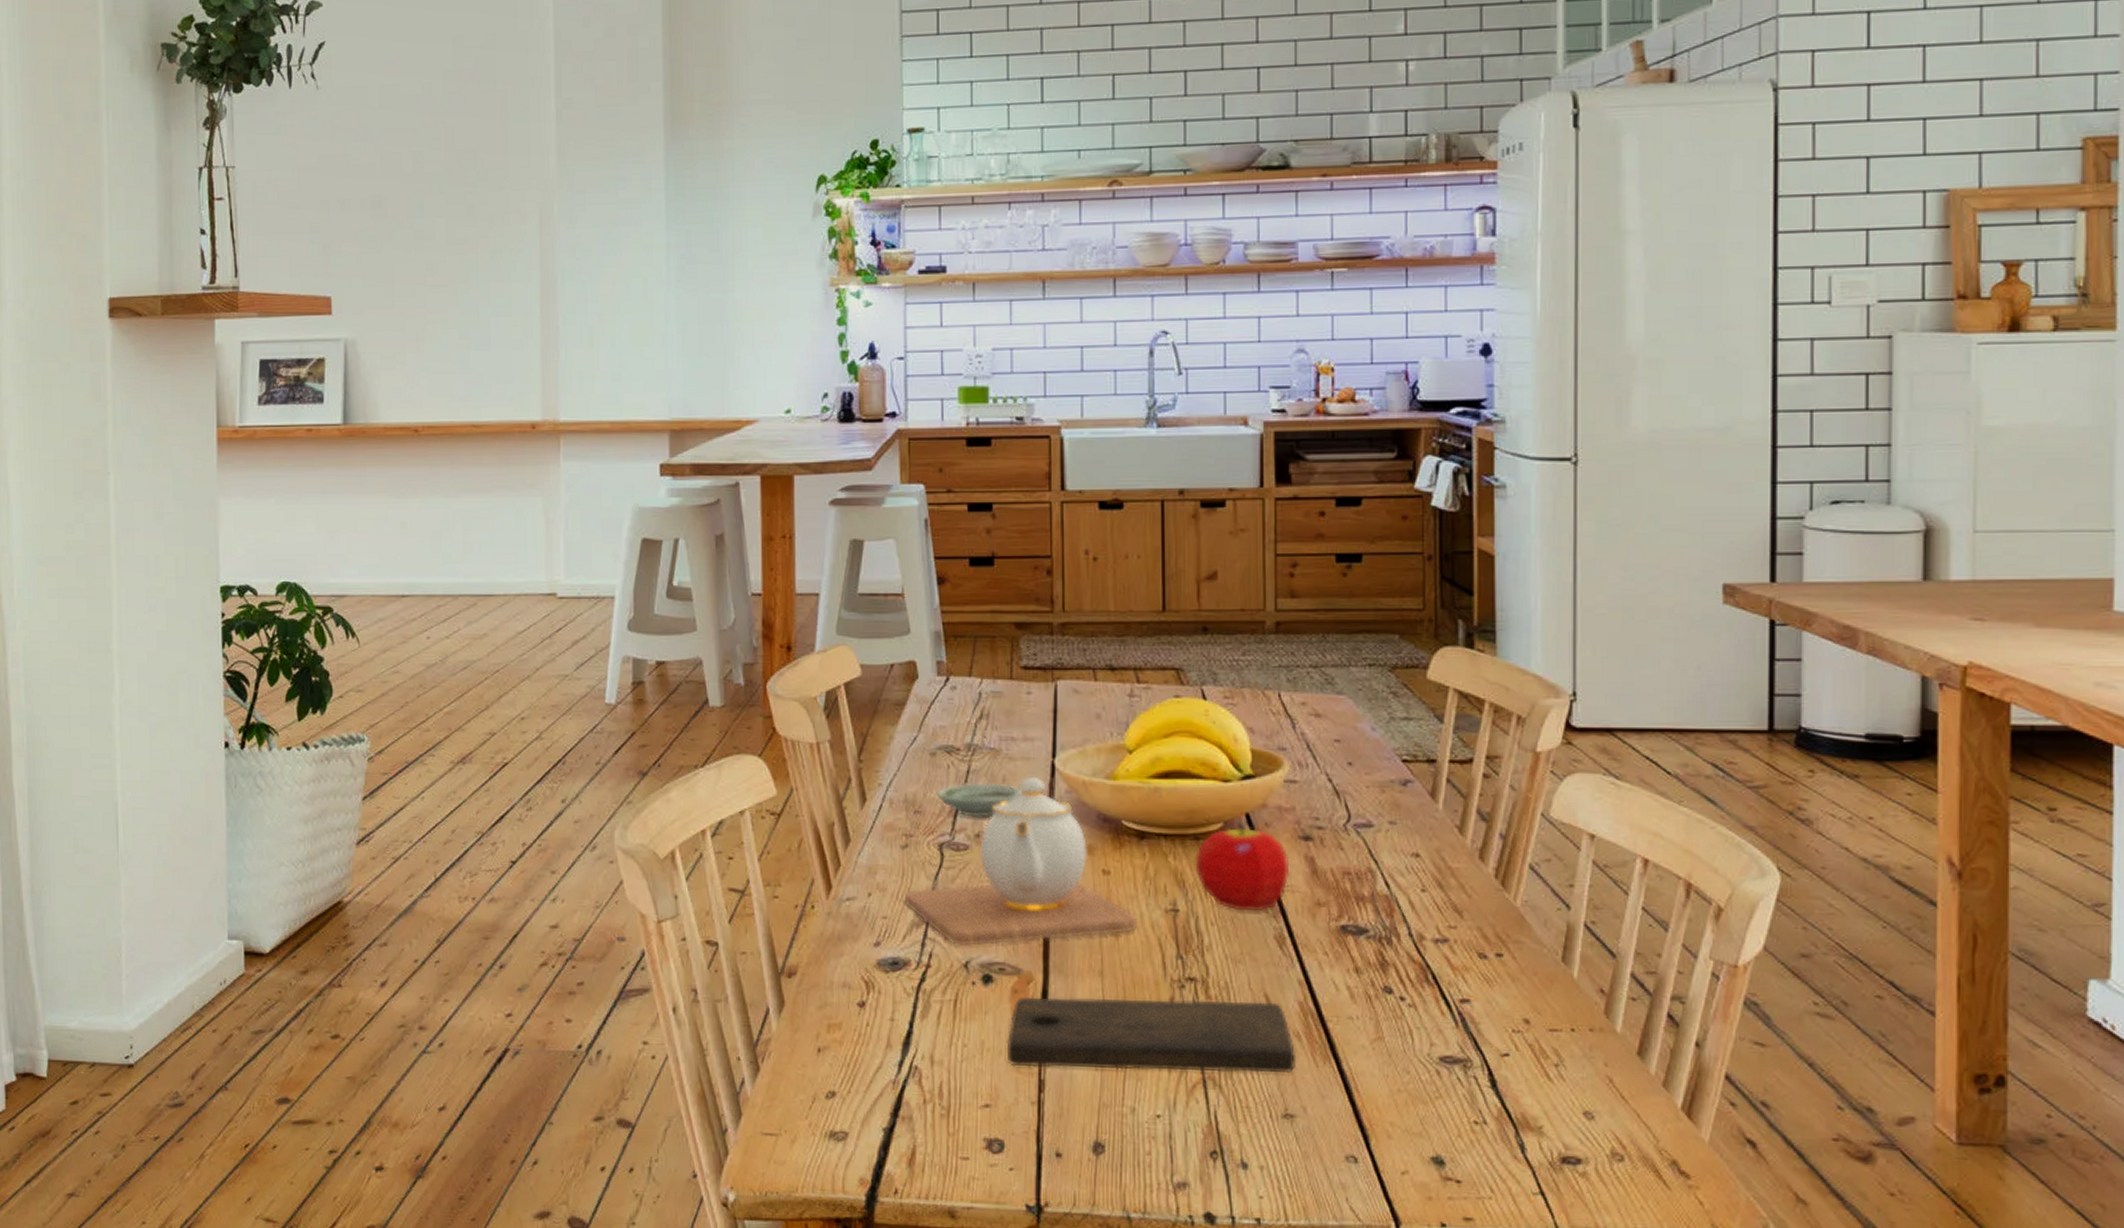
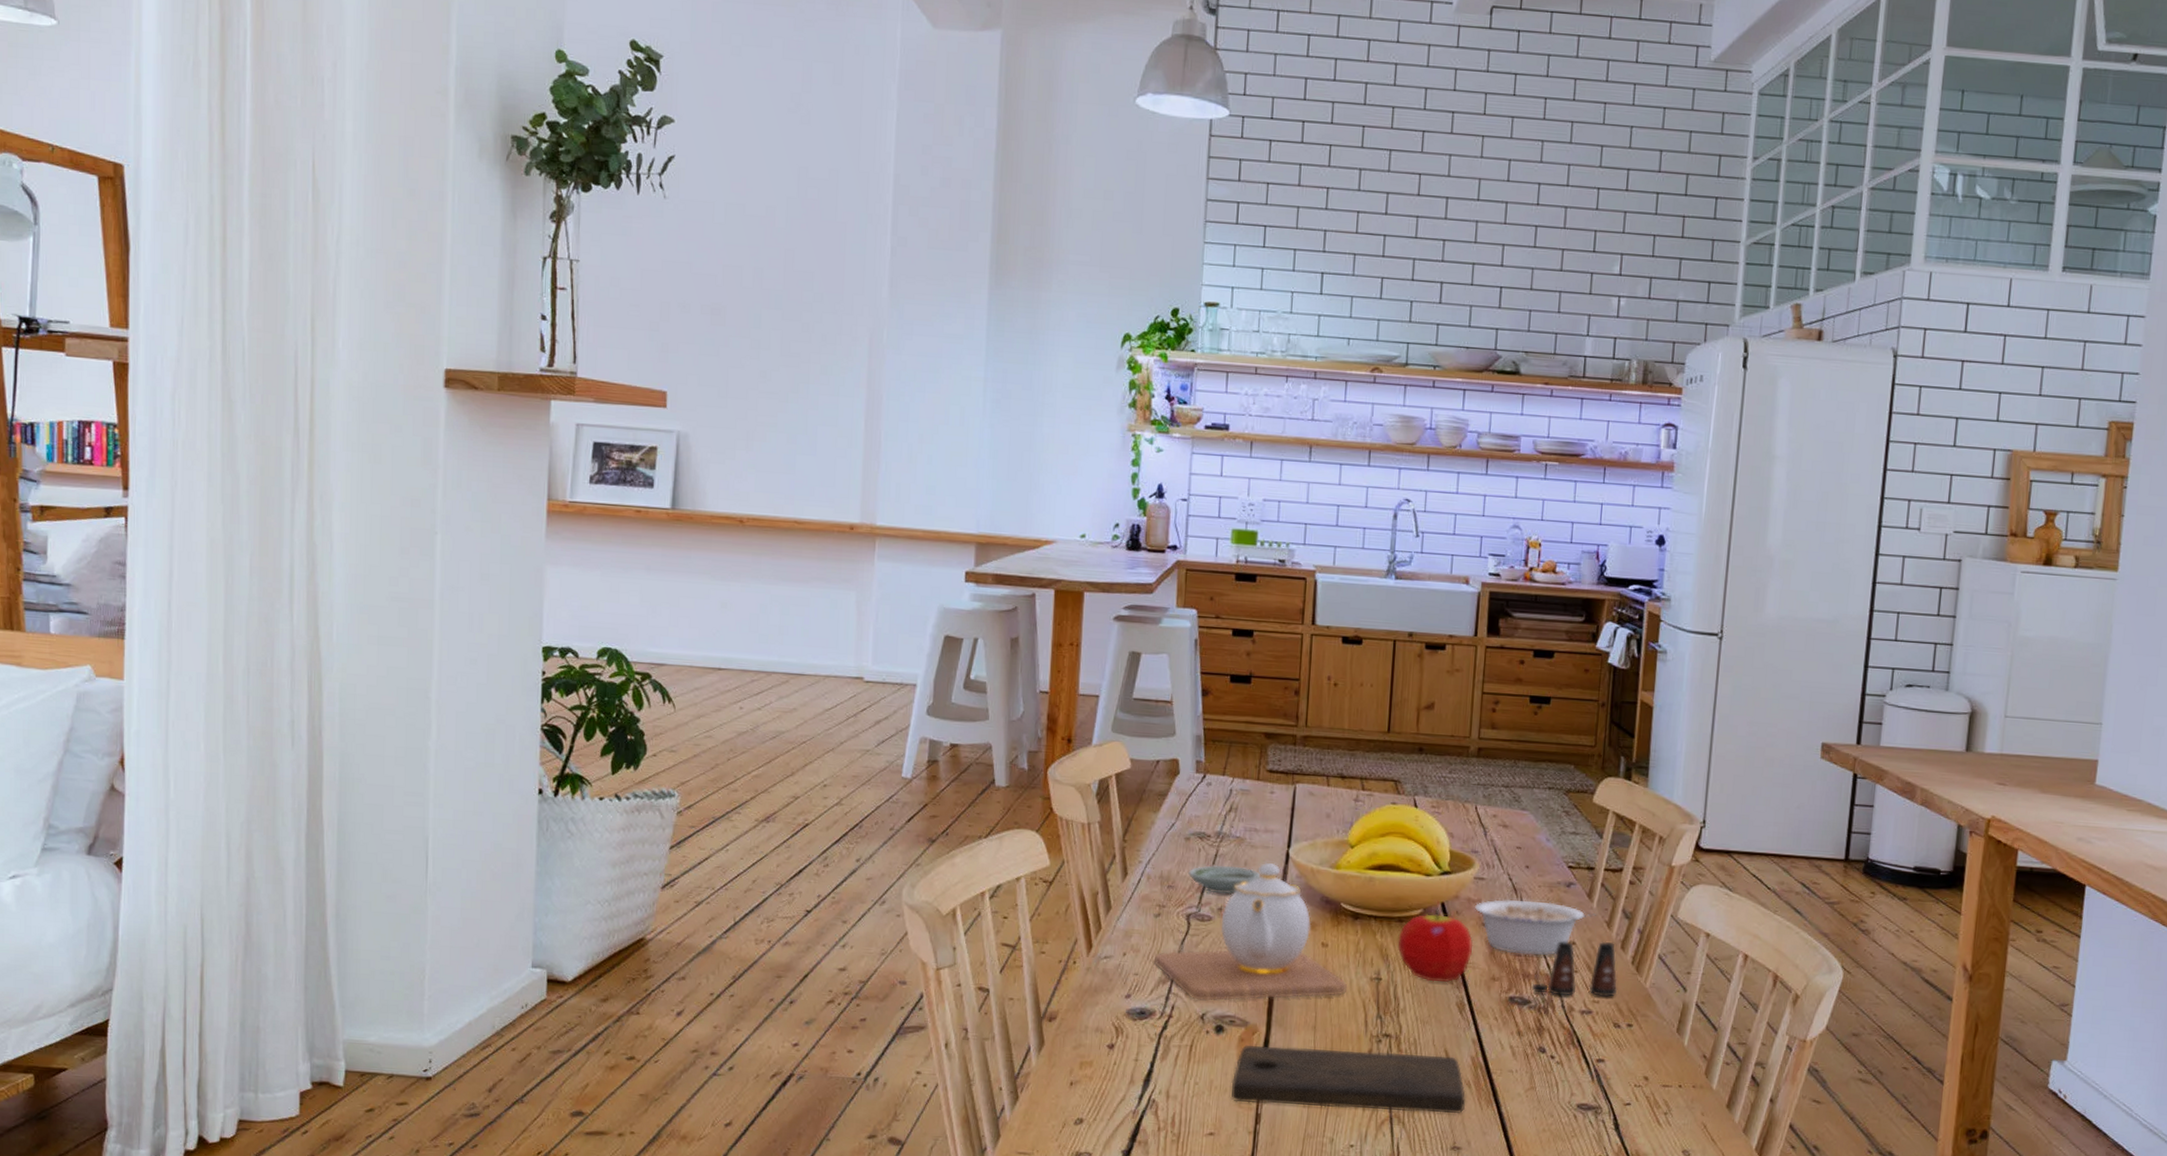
legume: none [1288,804,1443,873] -> present [1475,899,1596,956]
salt shaker: none [1369,850,1480,922] -> present [1532,941,1618,997]

